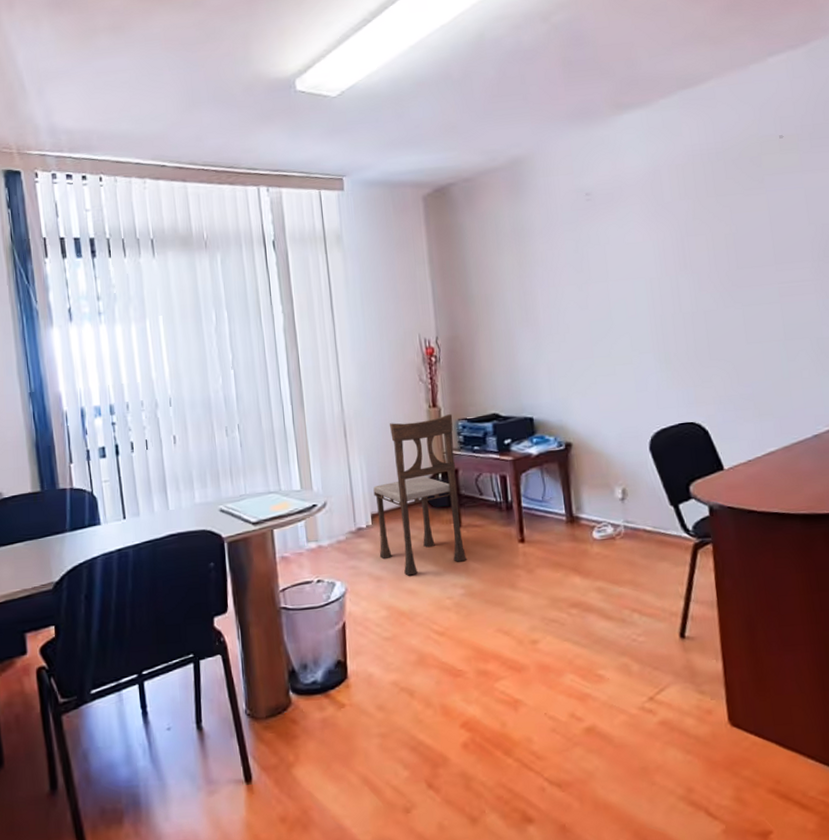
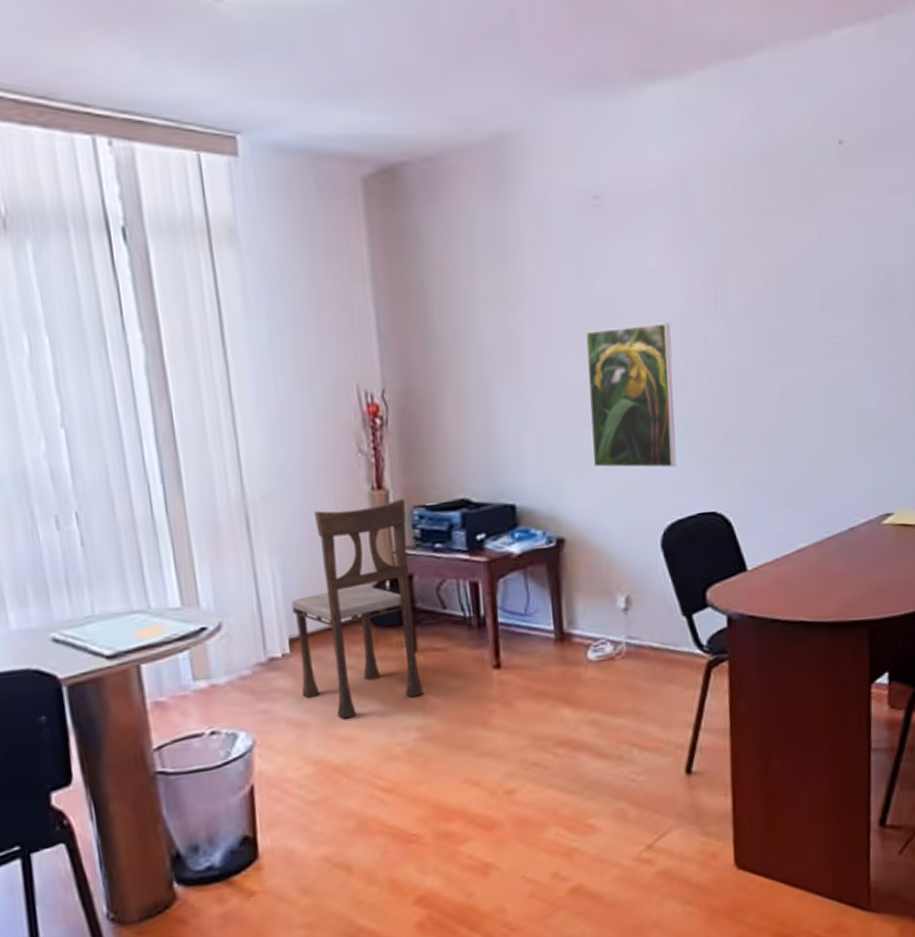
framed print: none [583,279,660,389] -> present [585,323,677,468]

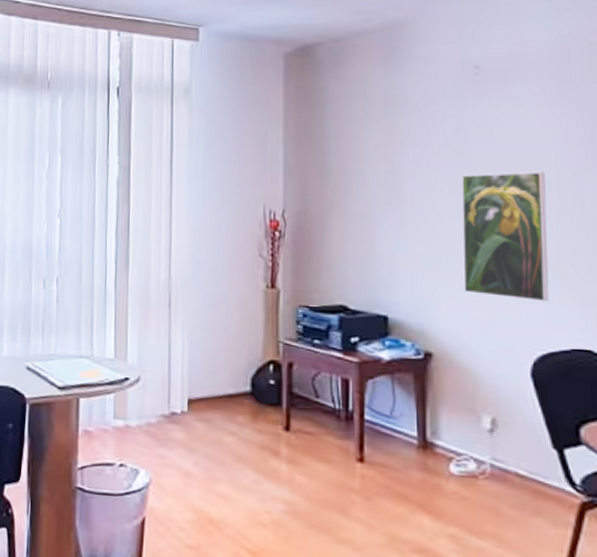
dining chair: present [291,499,423,719] -> none [192,298,293,478]

